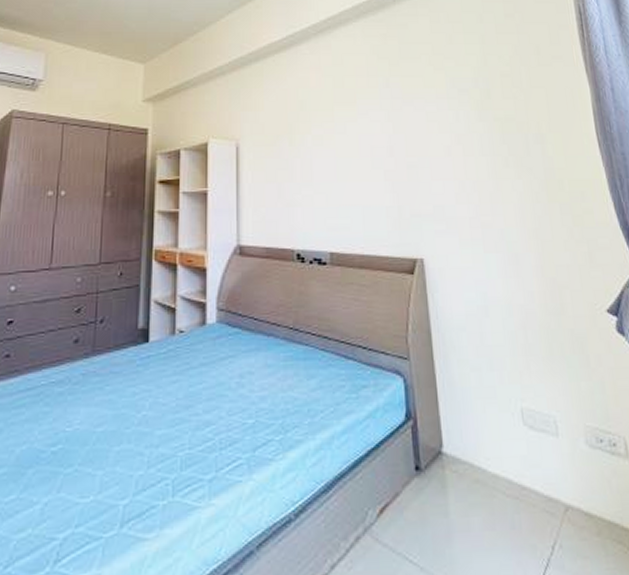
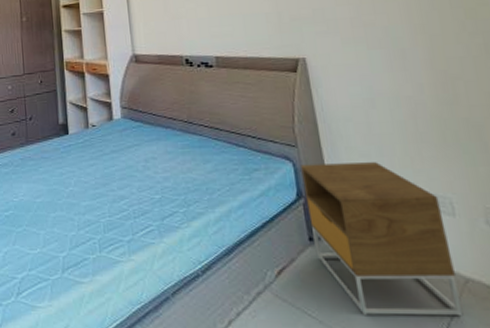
nightstand: none [411,377,563,558] -> present [300,162,464,317]

